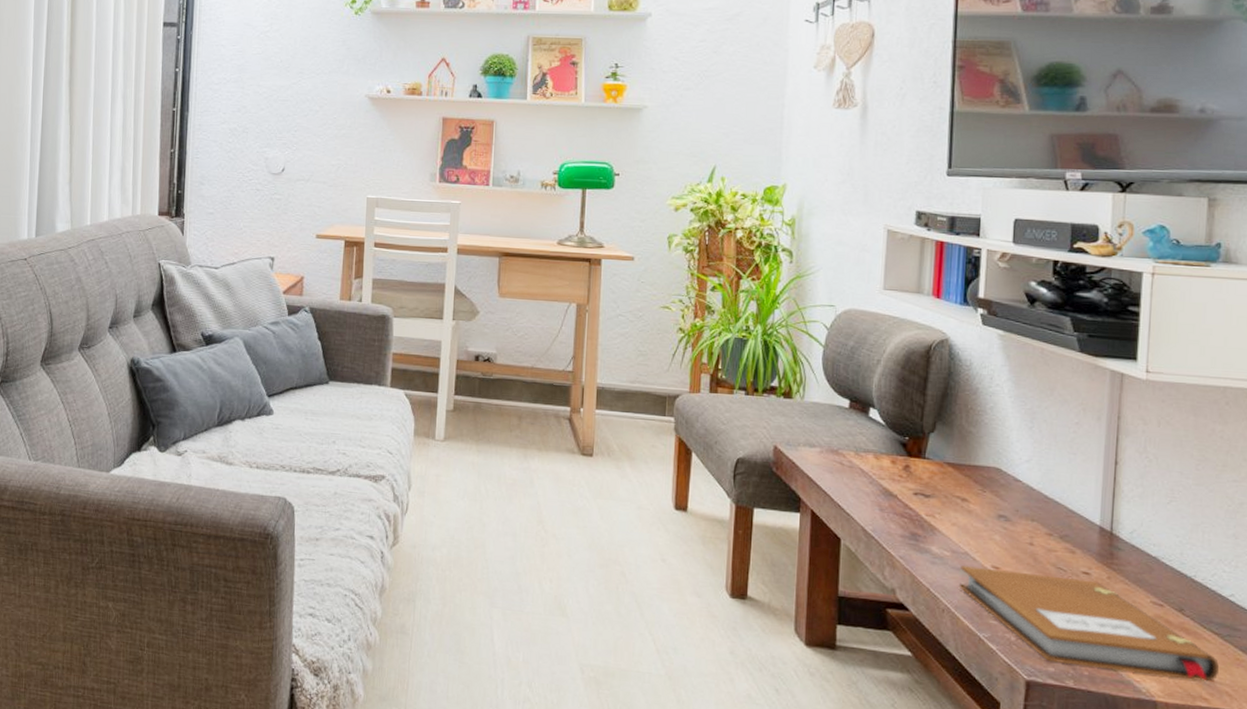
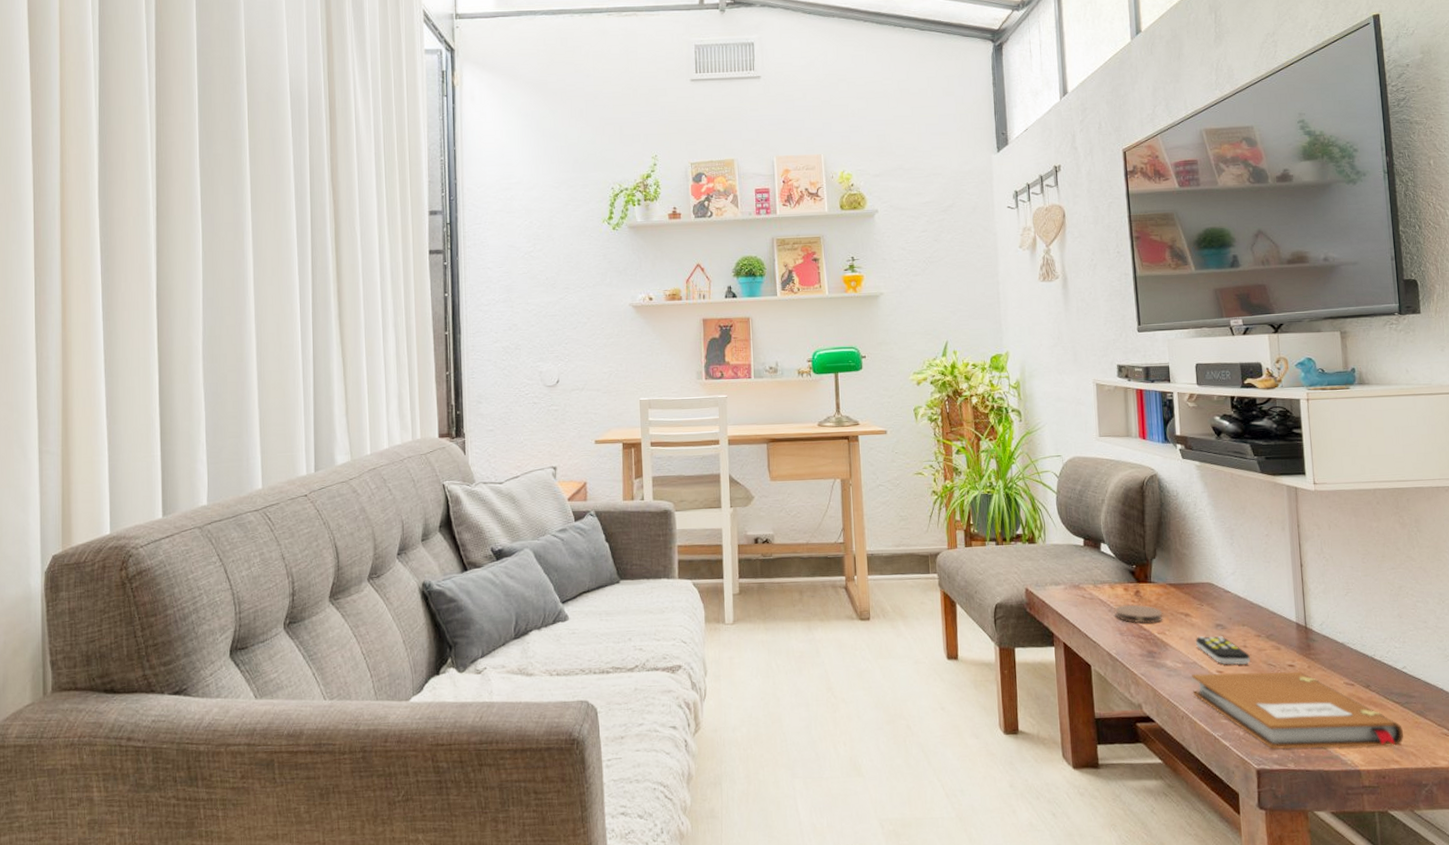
coaster: none [877,478,935,504] -> present [1115,604,1163,624]
remote control: none [970,525,1036,564] -> present [1195,635,1250,665]

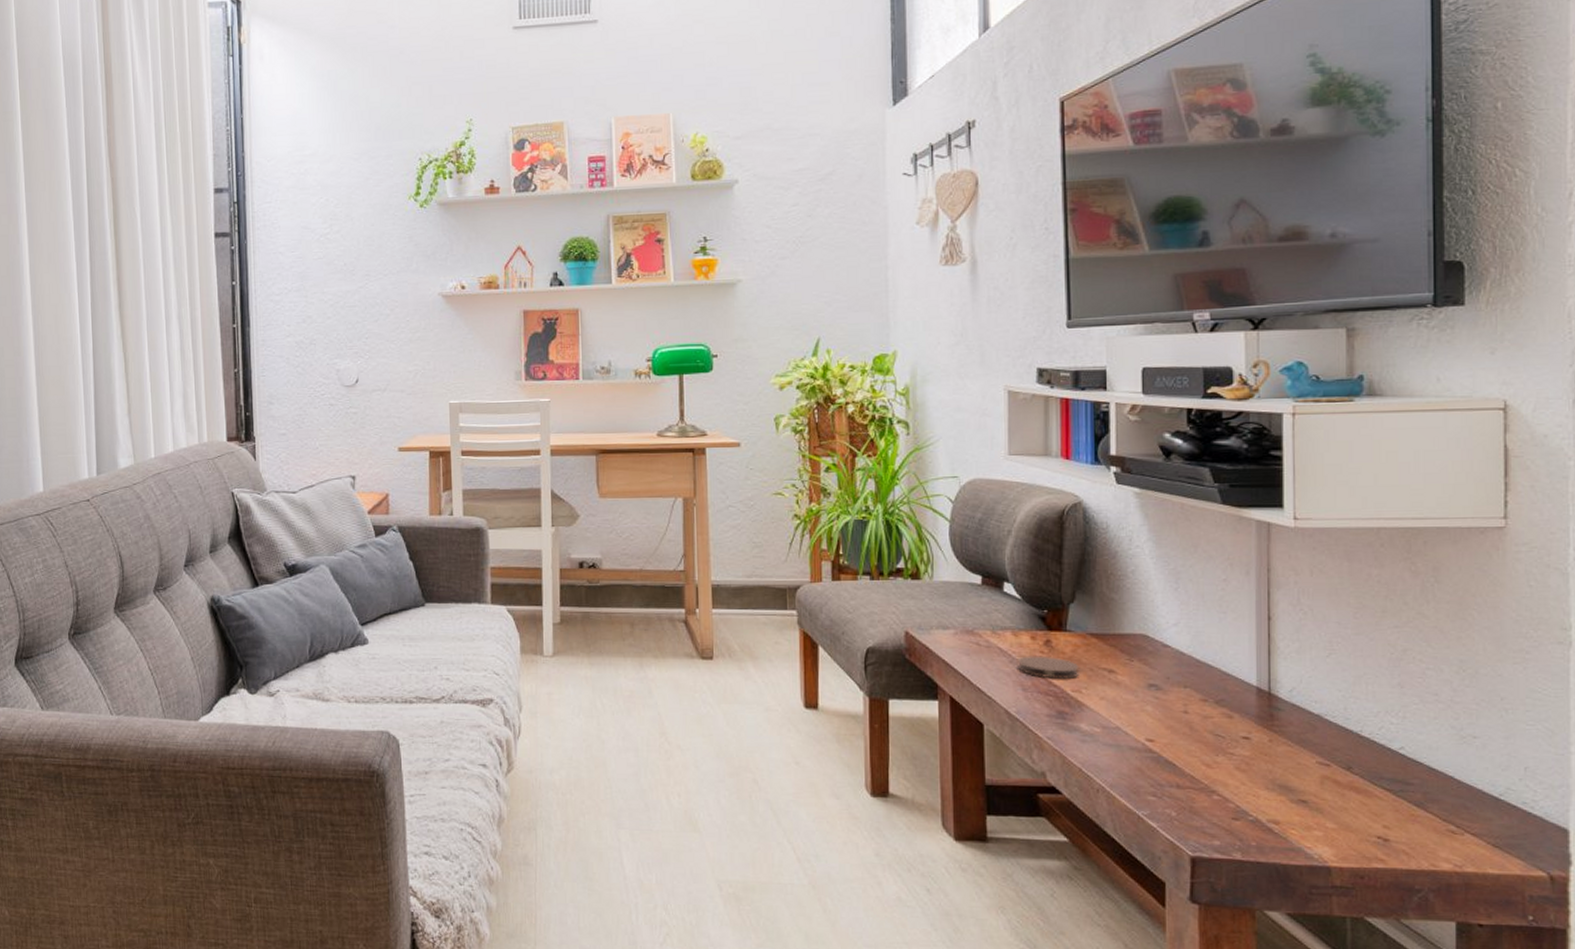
notebook: present [1192,671,1403,750] -> none [1113,740,1393,841]
remote control: present [1195,635,1250,665] -> none [1120,697,1191,733]

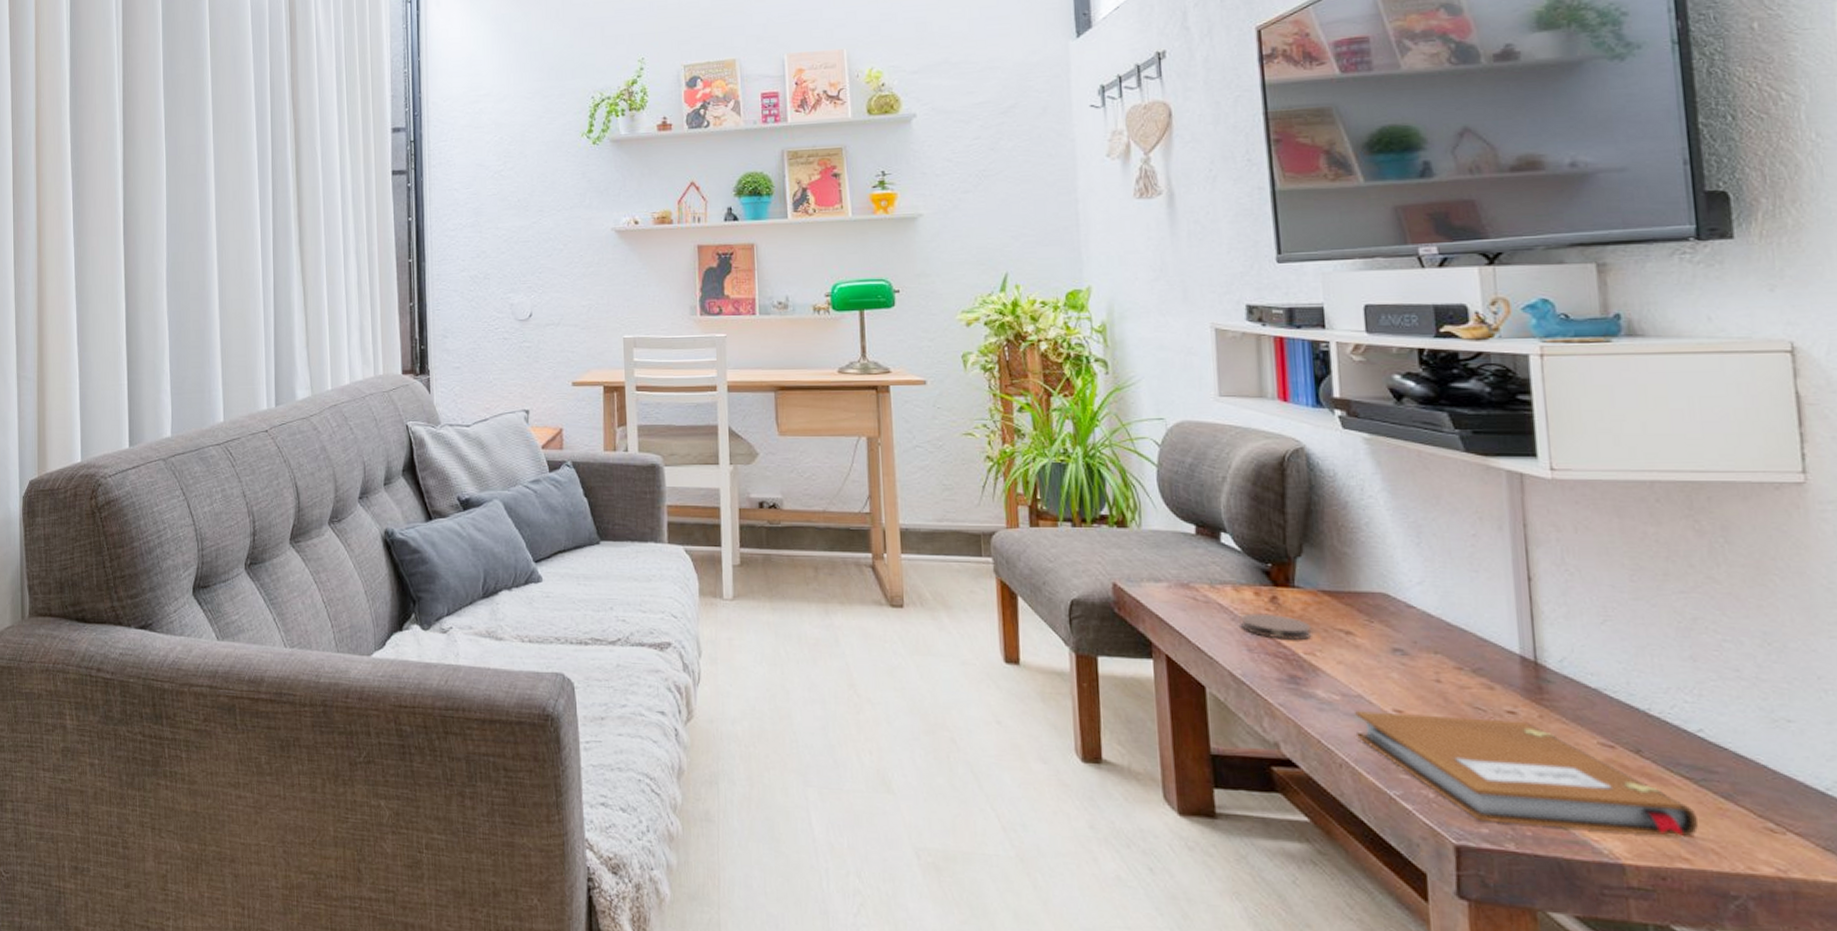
notebook: none [1113,740,1393,841] -> present [1355,710,1698,838]

